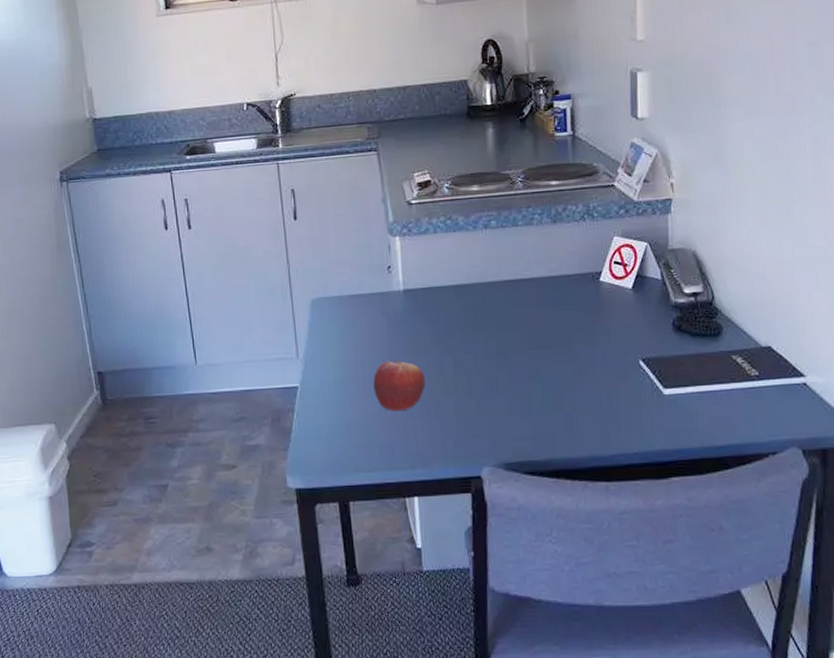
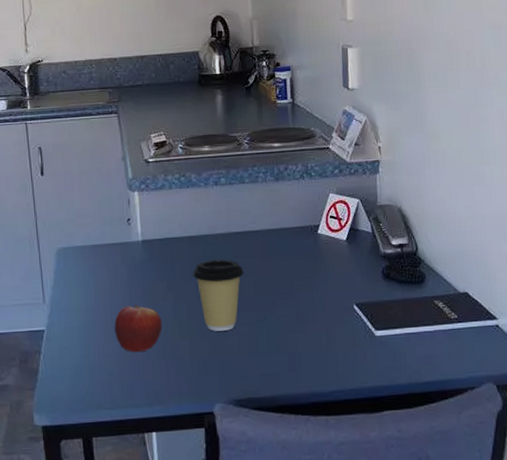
coffee cup: none [459,310,516,389] -> present [193,259,244,331]

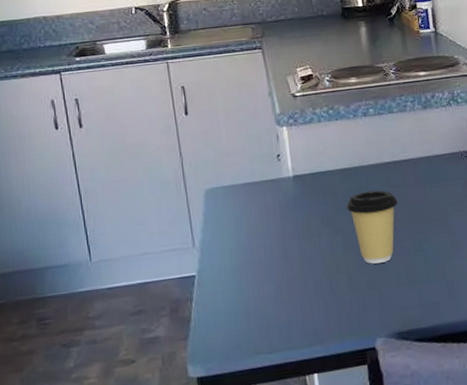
fruit: present [114,304,162,353] -> none [268,241,318,292]

